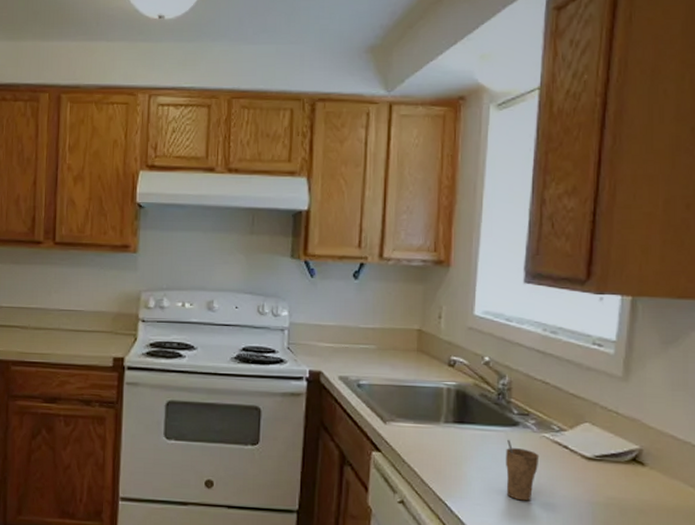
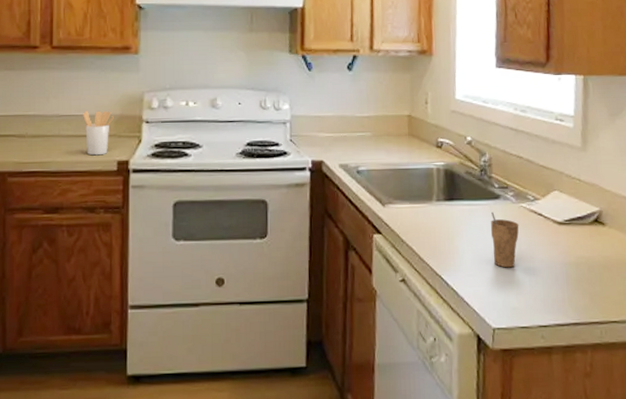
utensil holder: none [82,307,111,351] -> present [83,110,114,156]

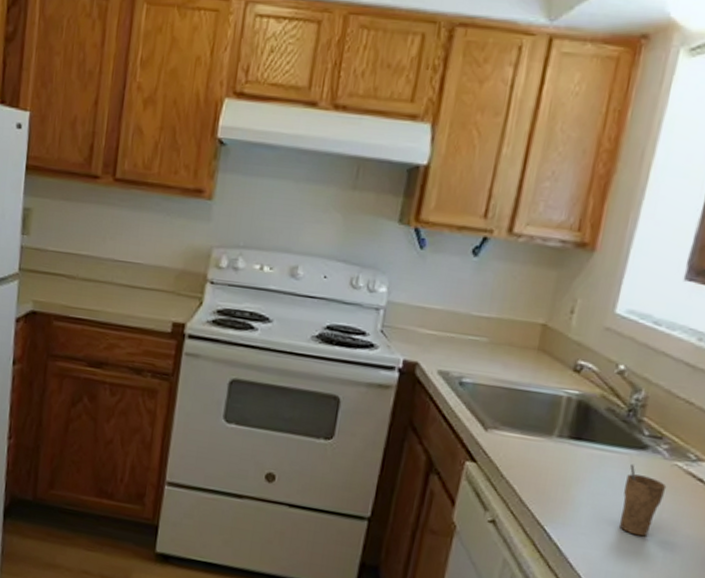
utensil holder: present [83,110,114,156] -> none [140,259,175,313]

